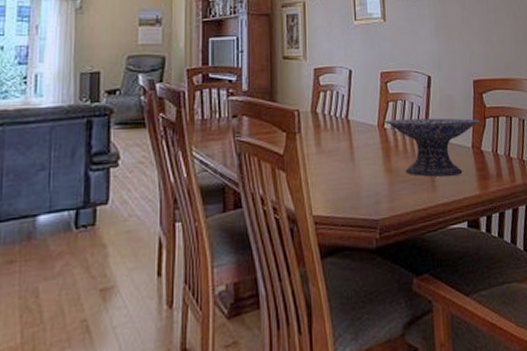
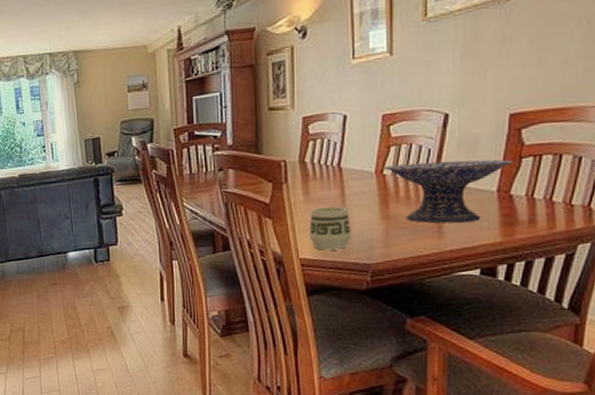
cup: none [321,159,360,206] -> present [309,206,351,251]

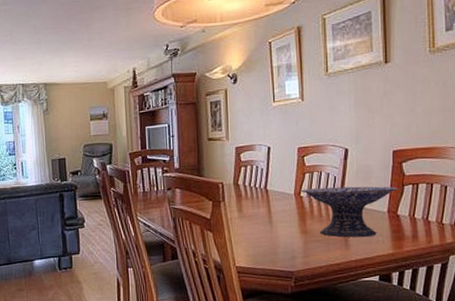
cup: present [309,206,351,251] -> none [243,222,277,260]

